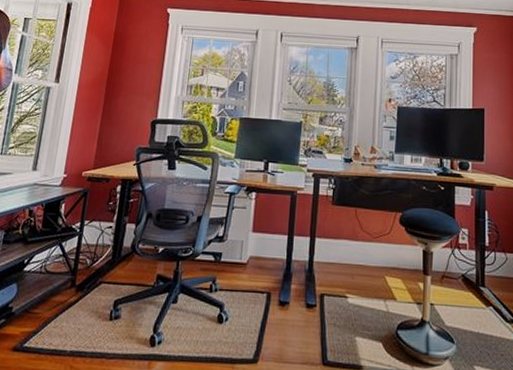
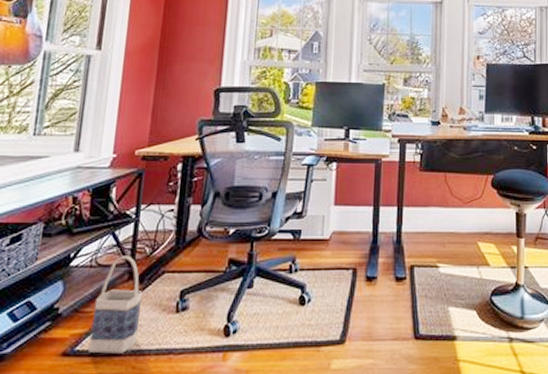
bag: none [35,265,83,353] -> present [89,255,143,354]

